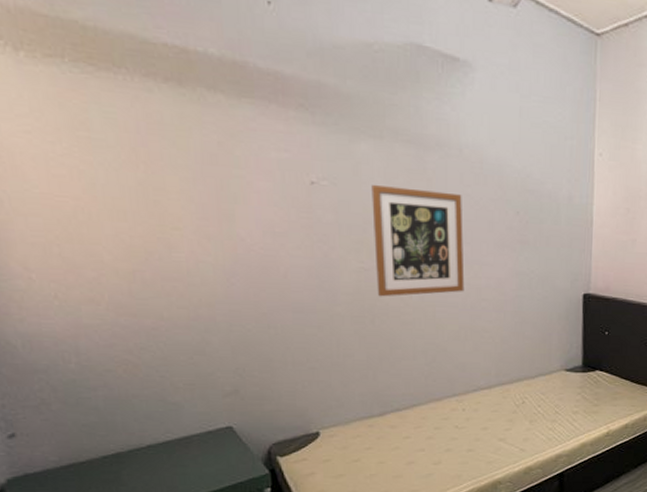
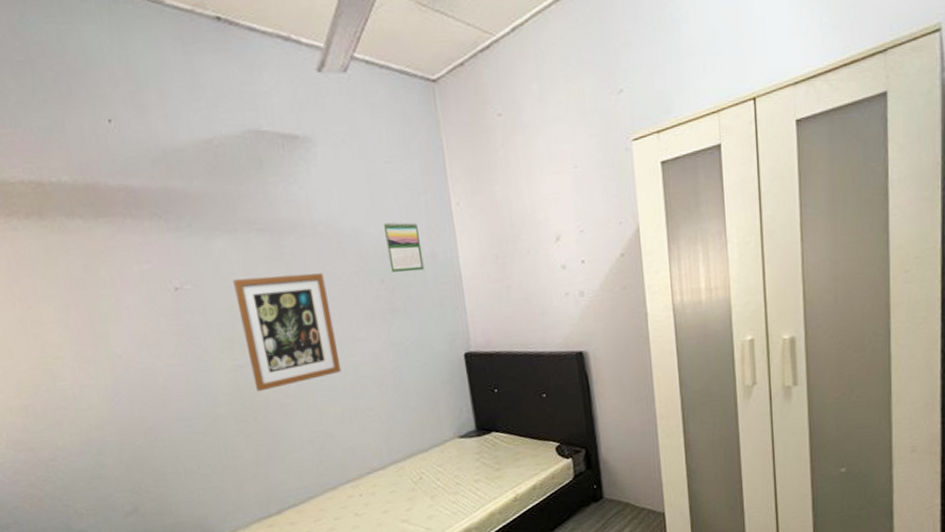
calendar: none [526,159,560,210] -> present [382,221,425,273]

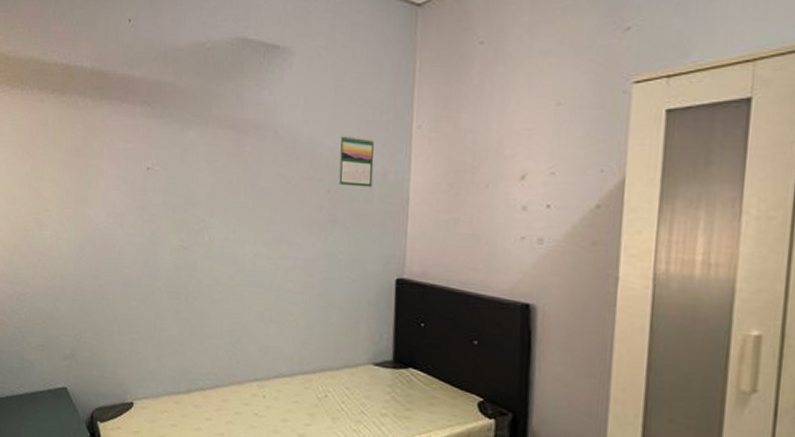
wall art: present [233,273,342,392] -> none [192,167,275,275]

